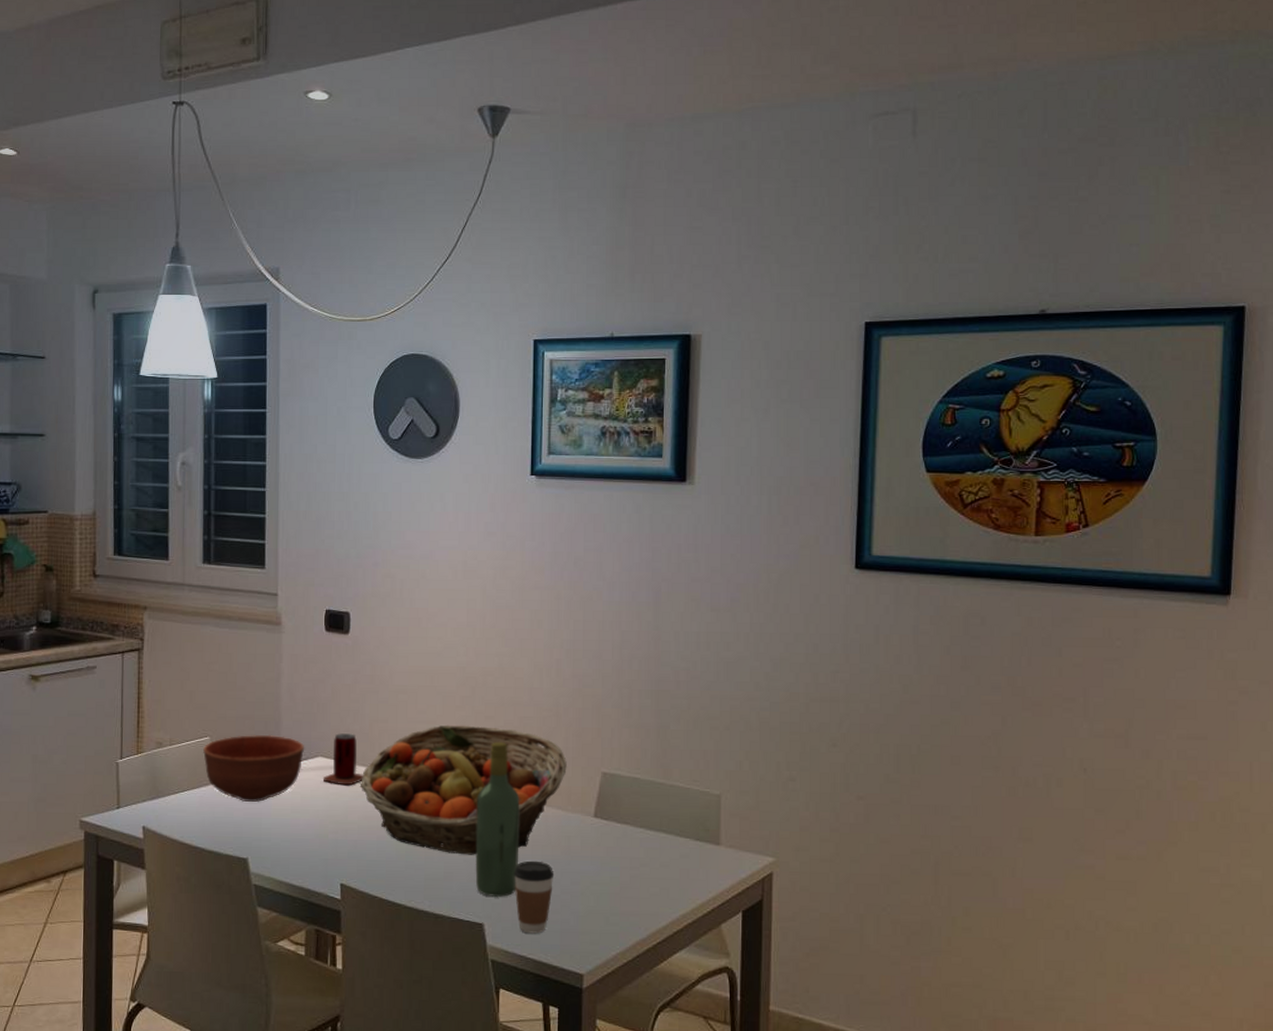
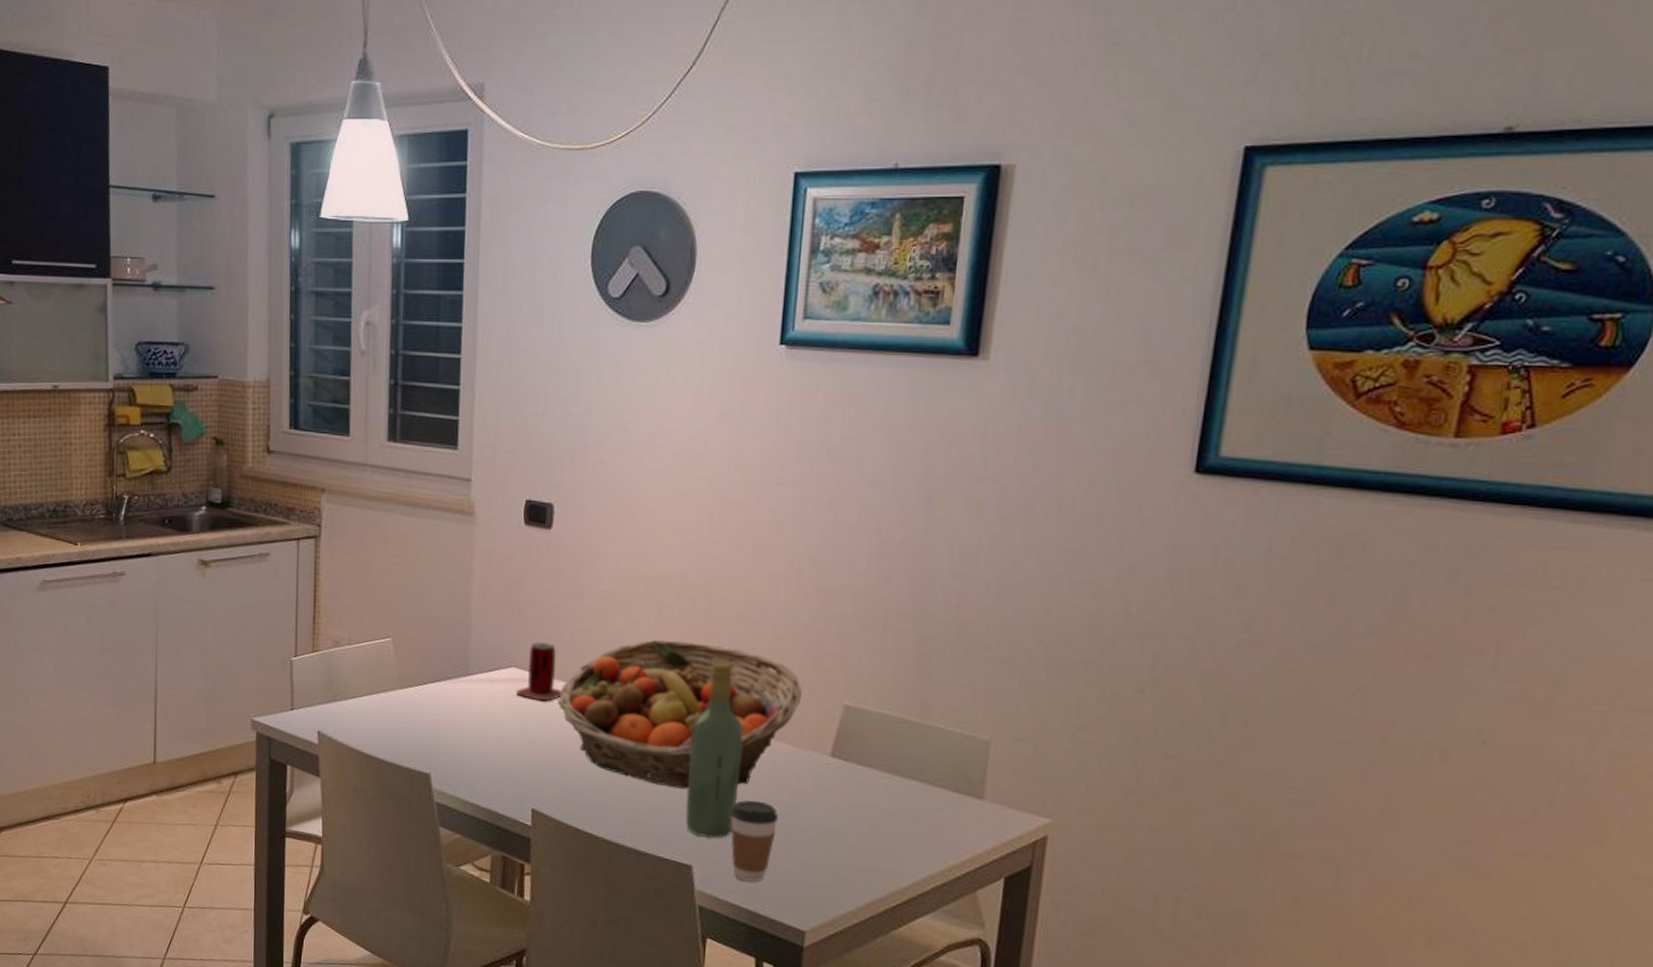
bowl: present [203,734,305,802] -> none [384,638,497,713]

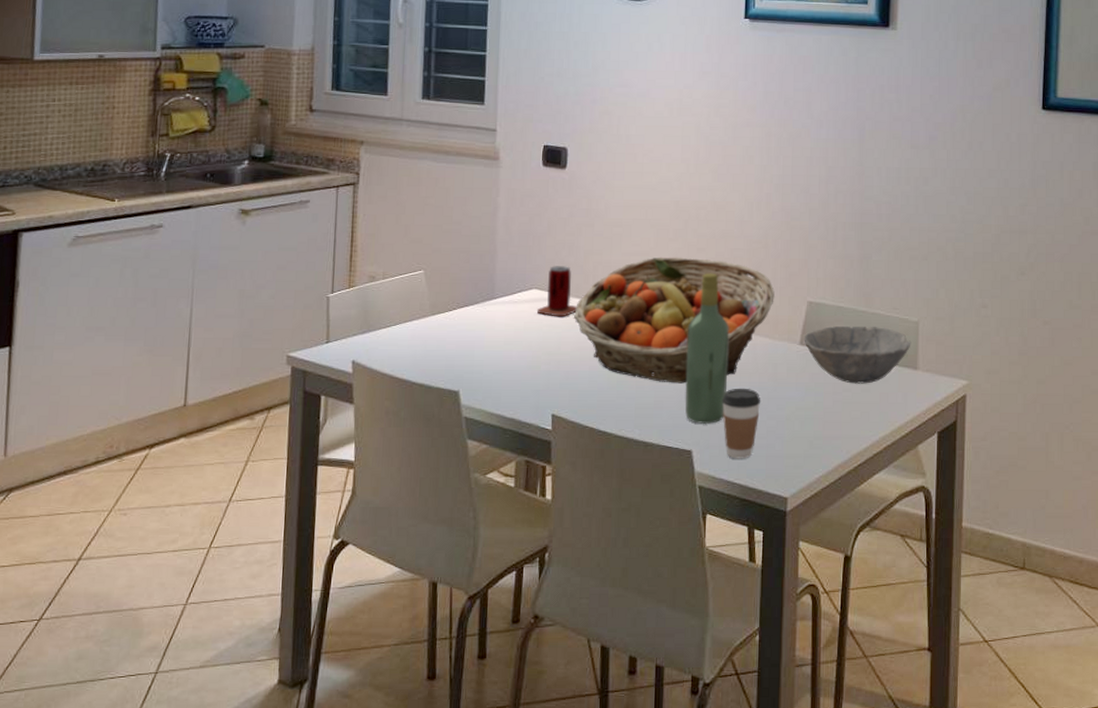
bowl: none [836,737,978,811] -> present [804,326,911,384]

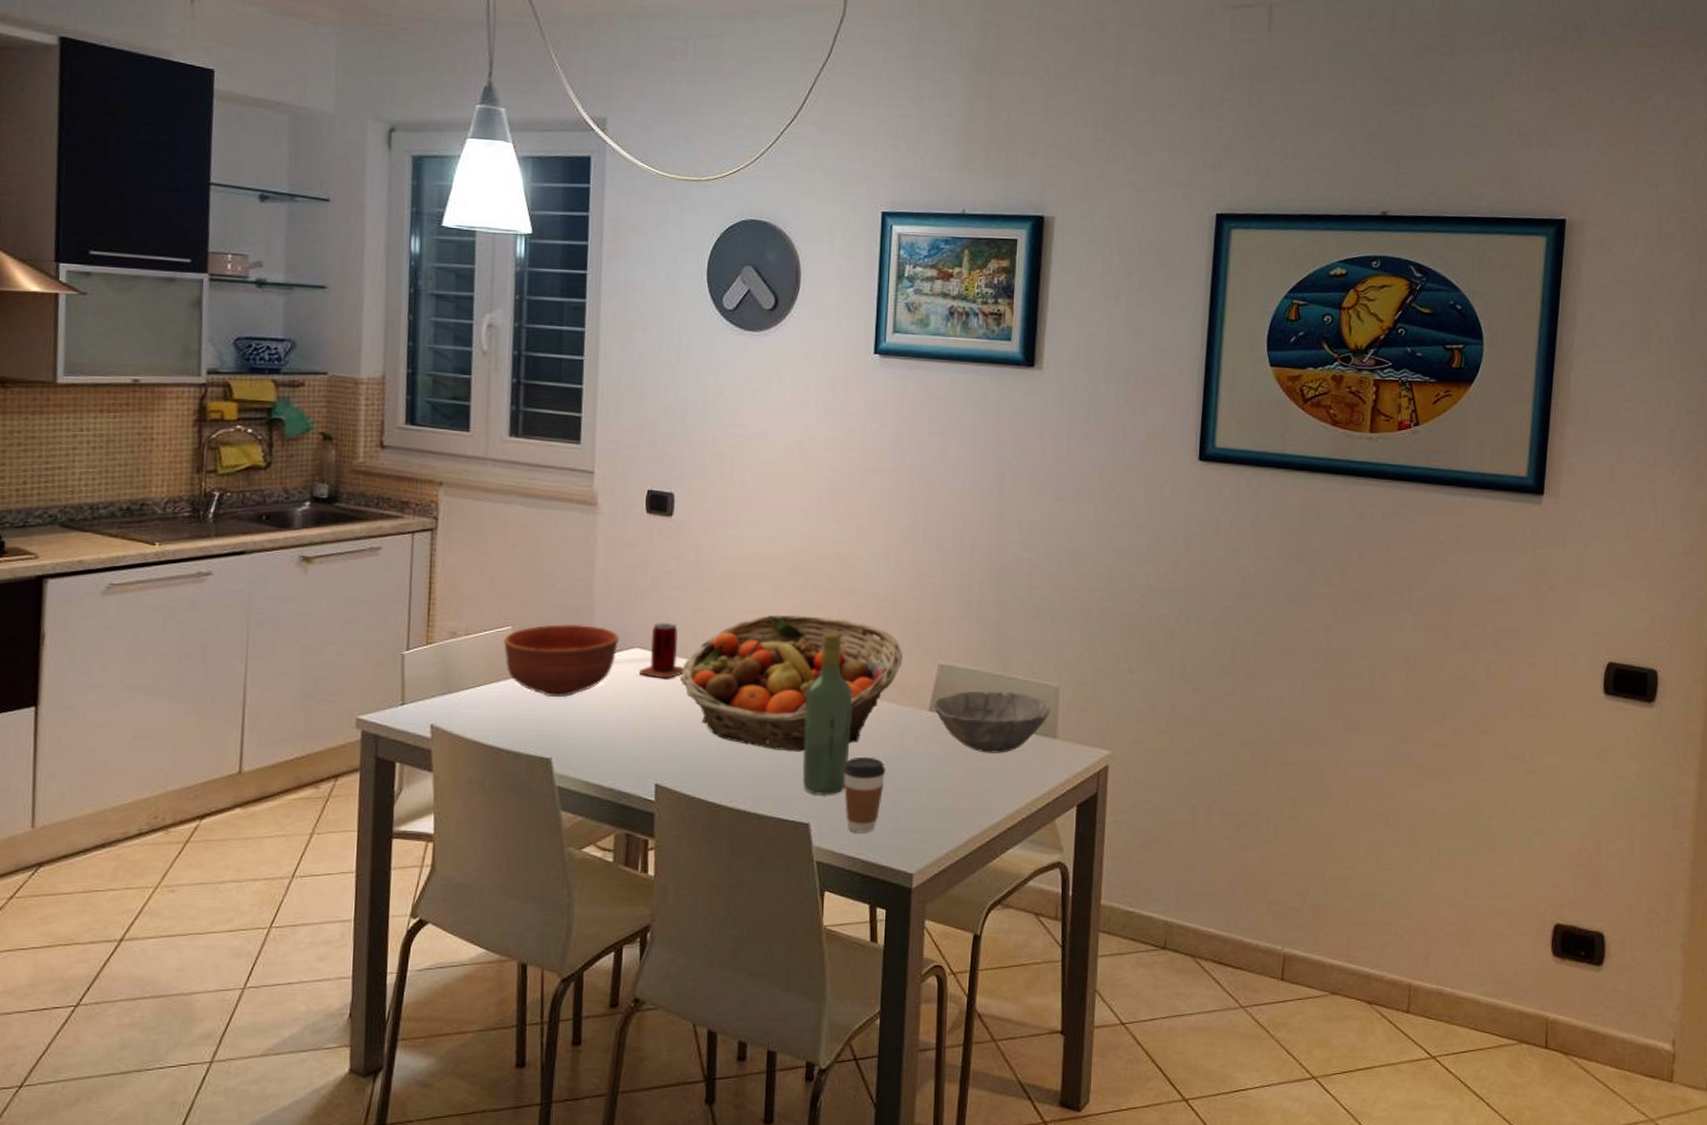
bowl: none [417,267,520,334] -> present [504,623,620,697]

